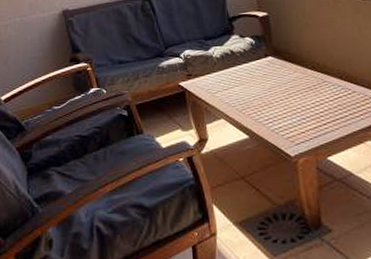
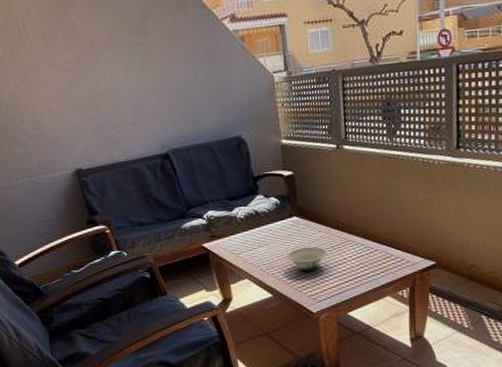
bowl: none [261,87,304,112] -> present [285,246,328,271]

